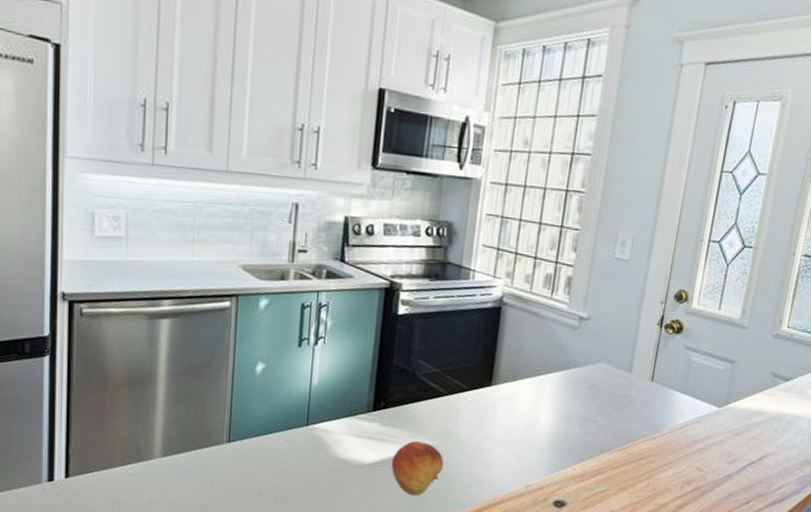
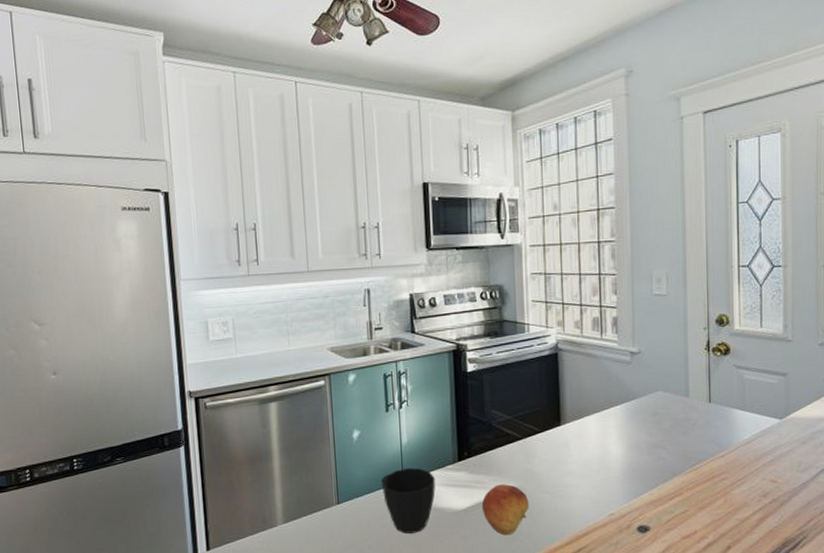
cup: none [281,411,344,483] -> present [381,467,436,533]

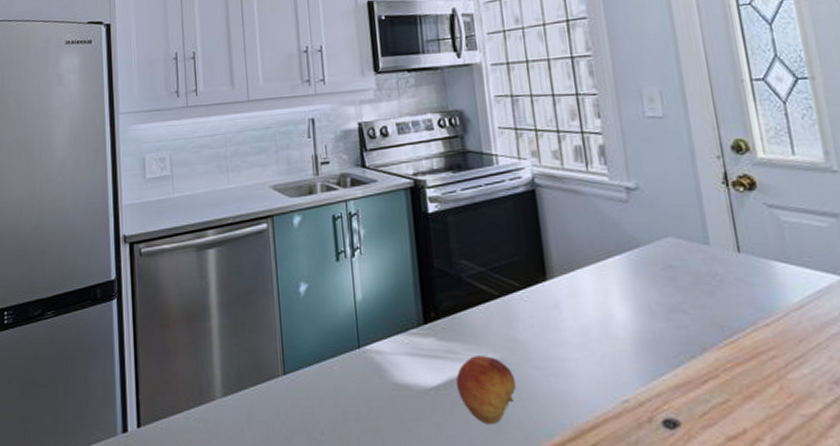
cup: present [381,467,436,533] -> none [333,330,398,416]

